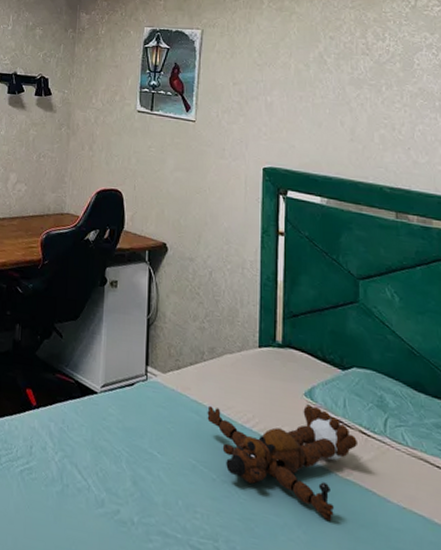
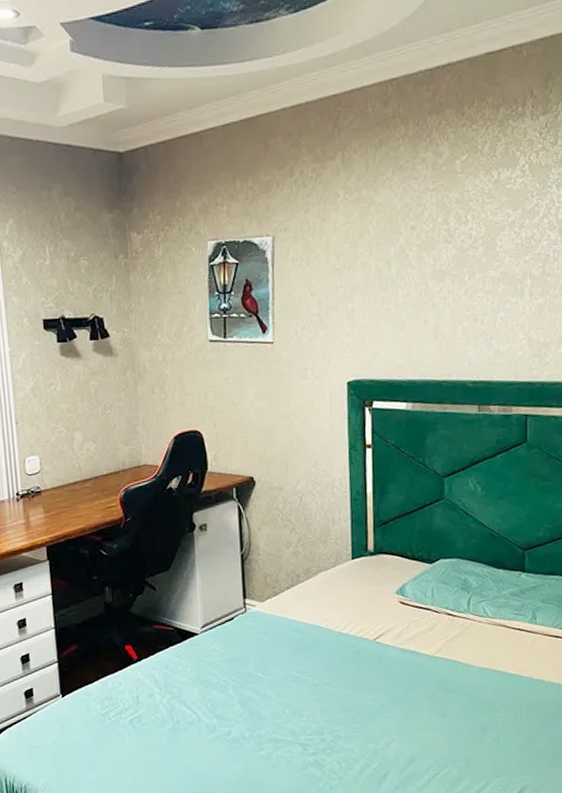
teddy bear: present [207,404,357,521] -> none [306,601,444,694]

